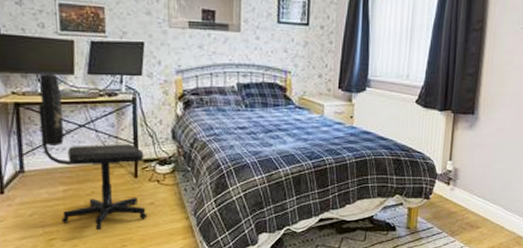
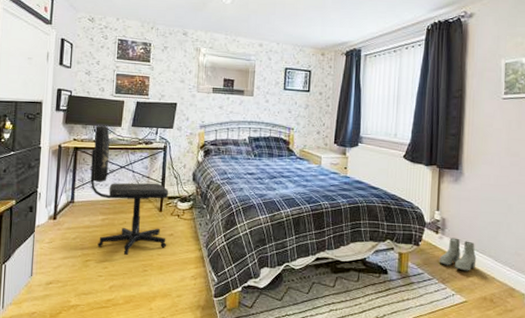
boots: none [449,188,487,222] -> present [439,237,477,271]

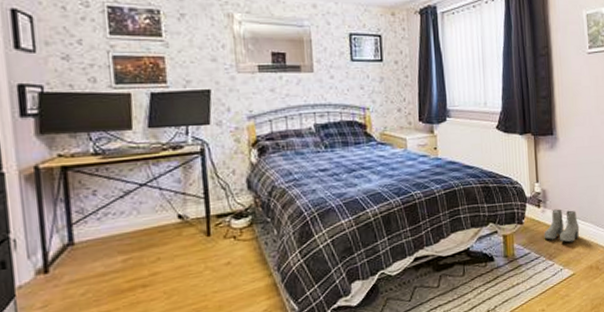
office chair: present [90,125,169,256] -> none [91,130,224,303]

